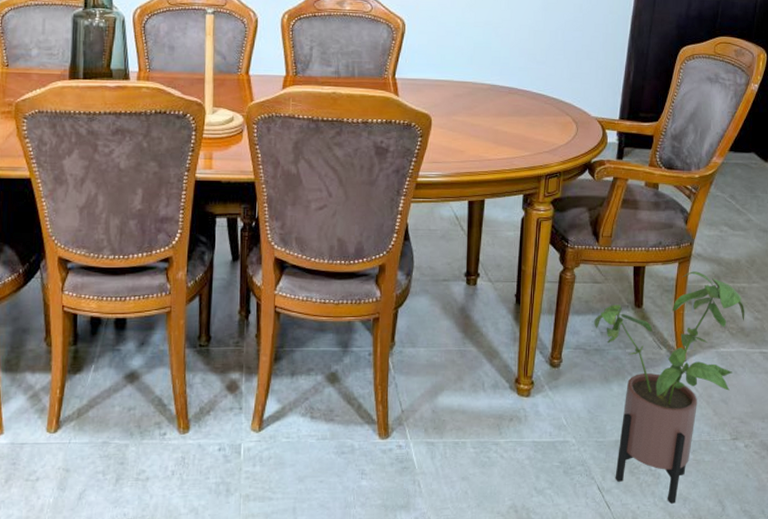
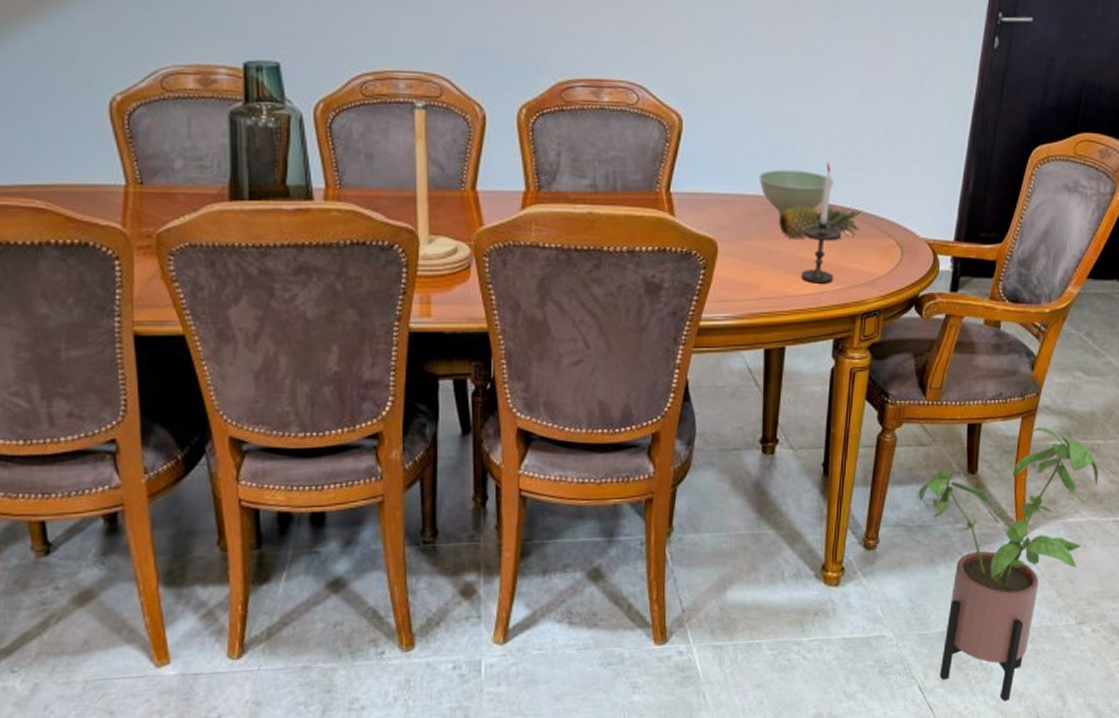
bowl: none [463,62,523,97] -> present [758,169,834,216]
fruit: none [479,90,546,116] -> present [779,205,863,238]
candlestick: none [497,56,529,151] -> present [800,161,842,284]

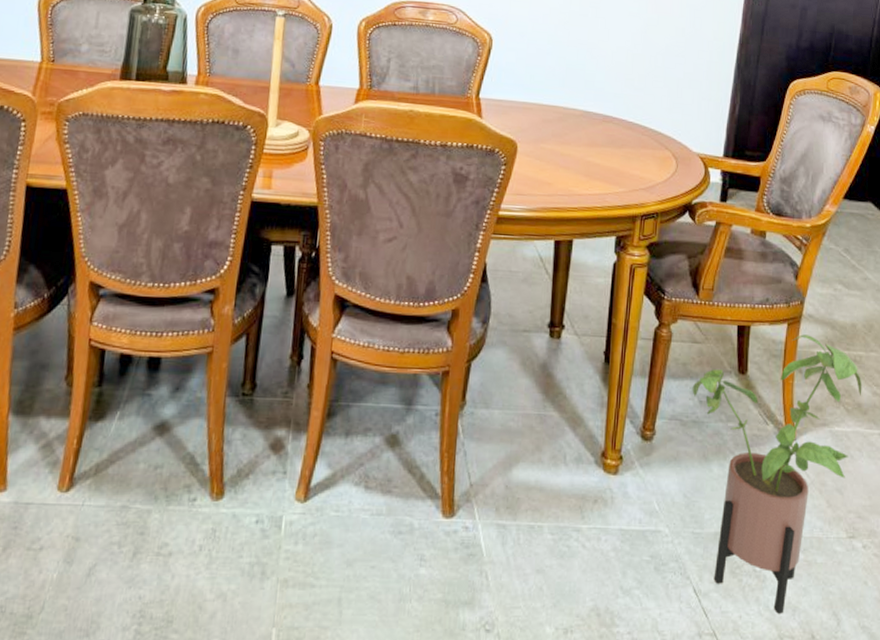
bowl: present [758,169,834,216] -> none [554,85,619,124]
fruit: present [779,205,863,238] -> none [570,116,643,148]
candlestick: present [800,161,842,284] -> none [588,81,625,186]

